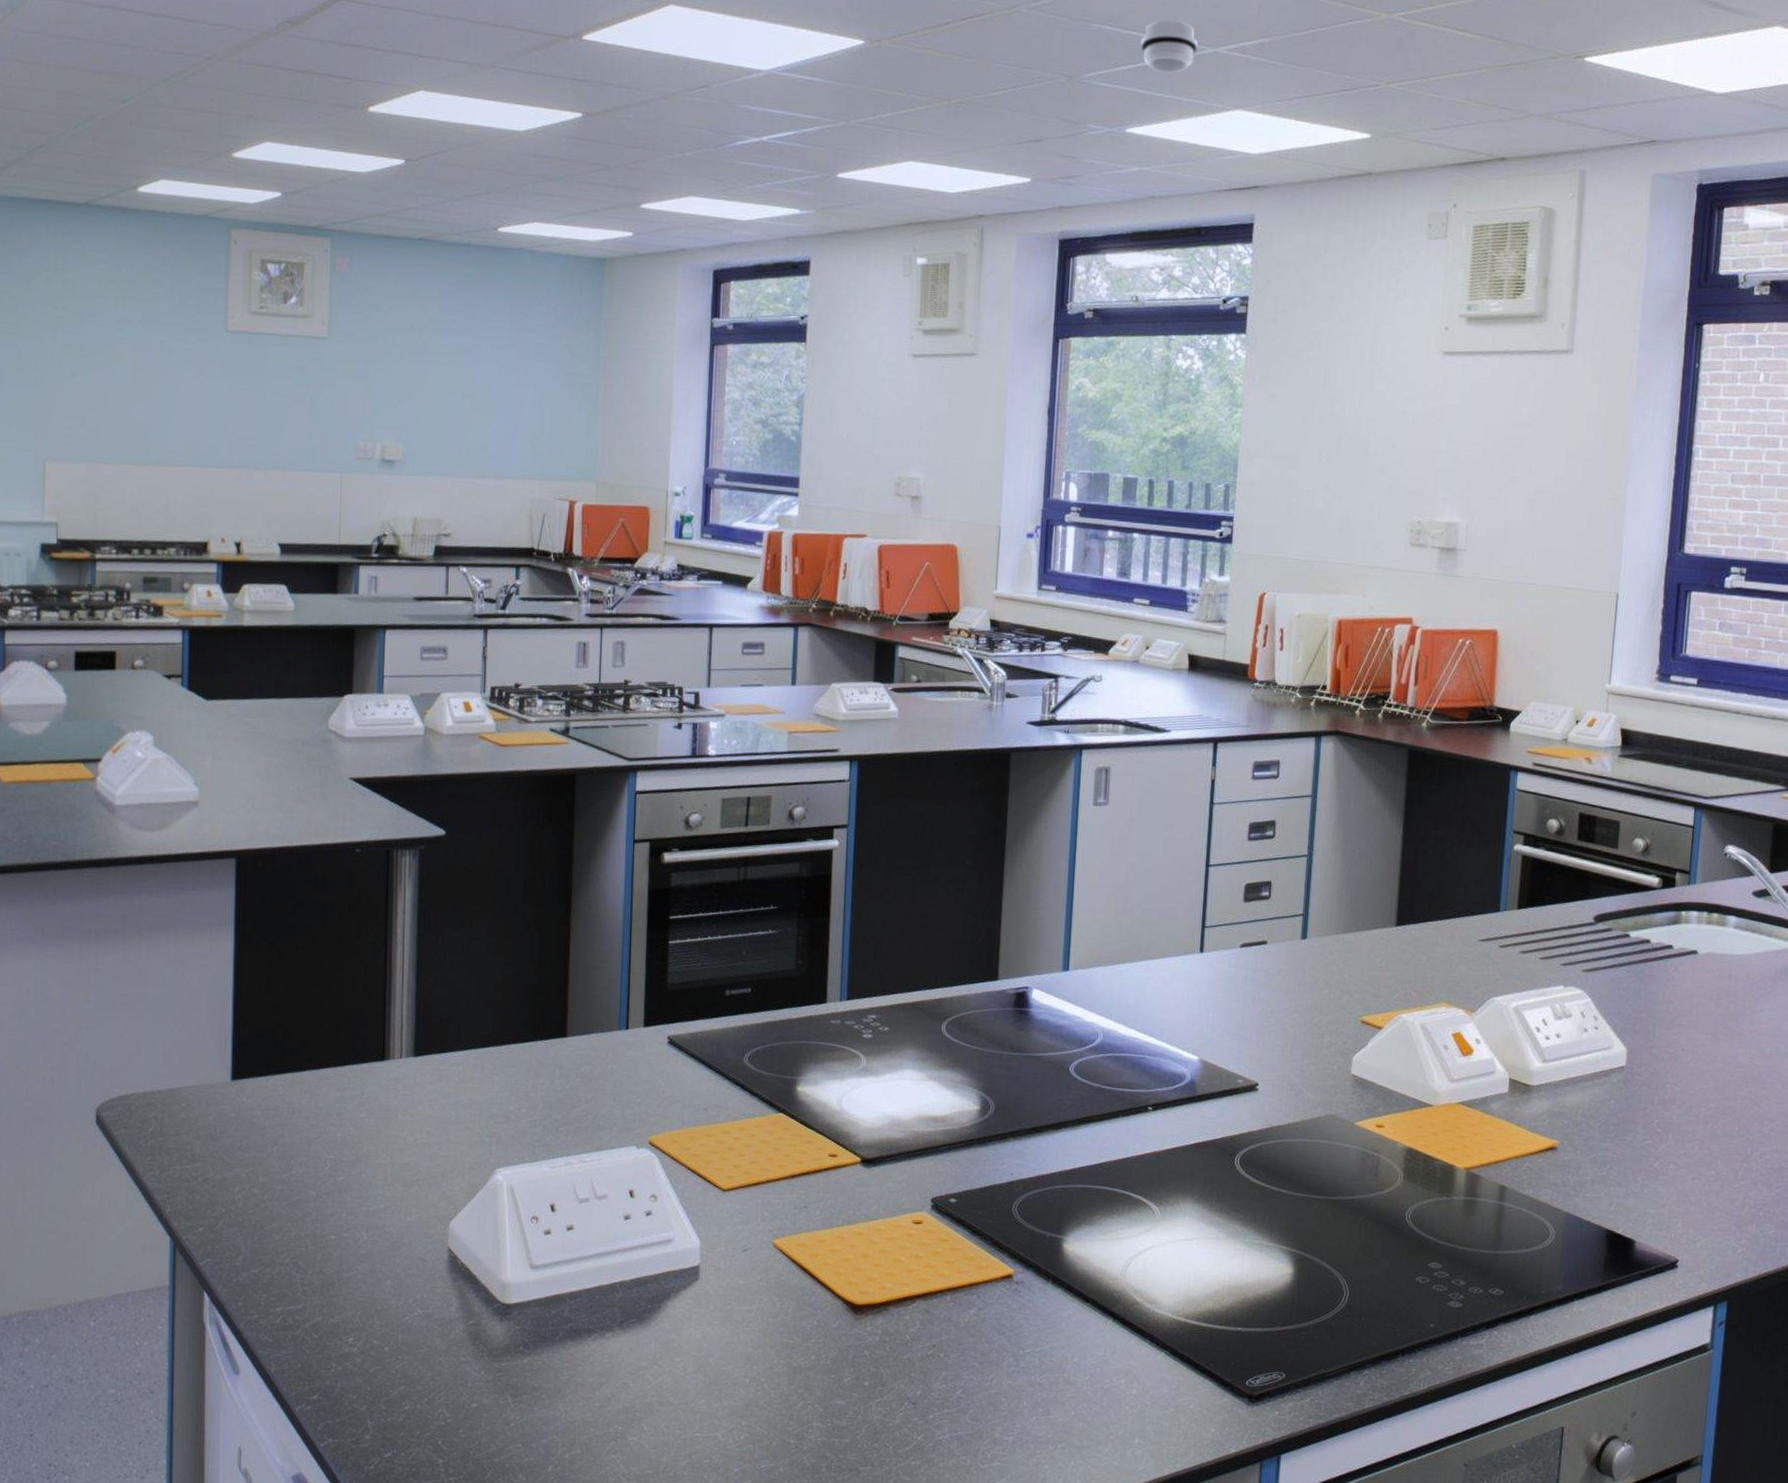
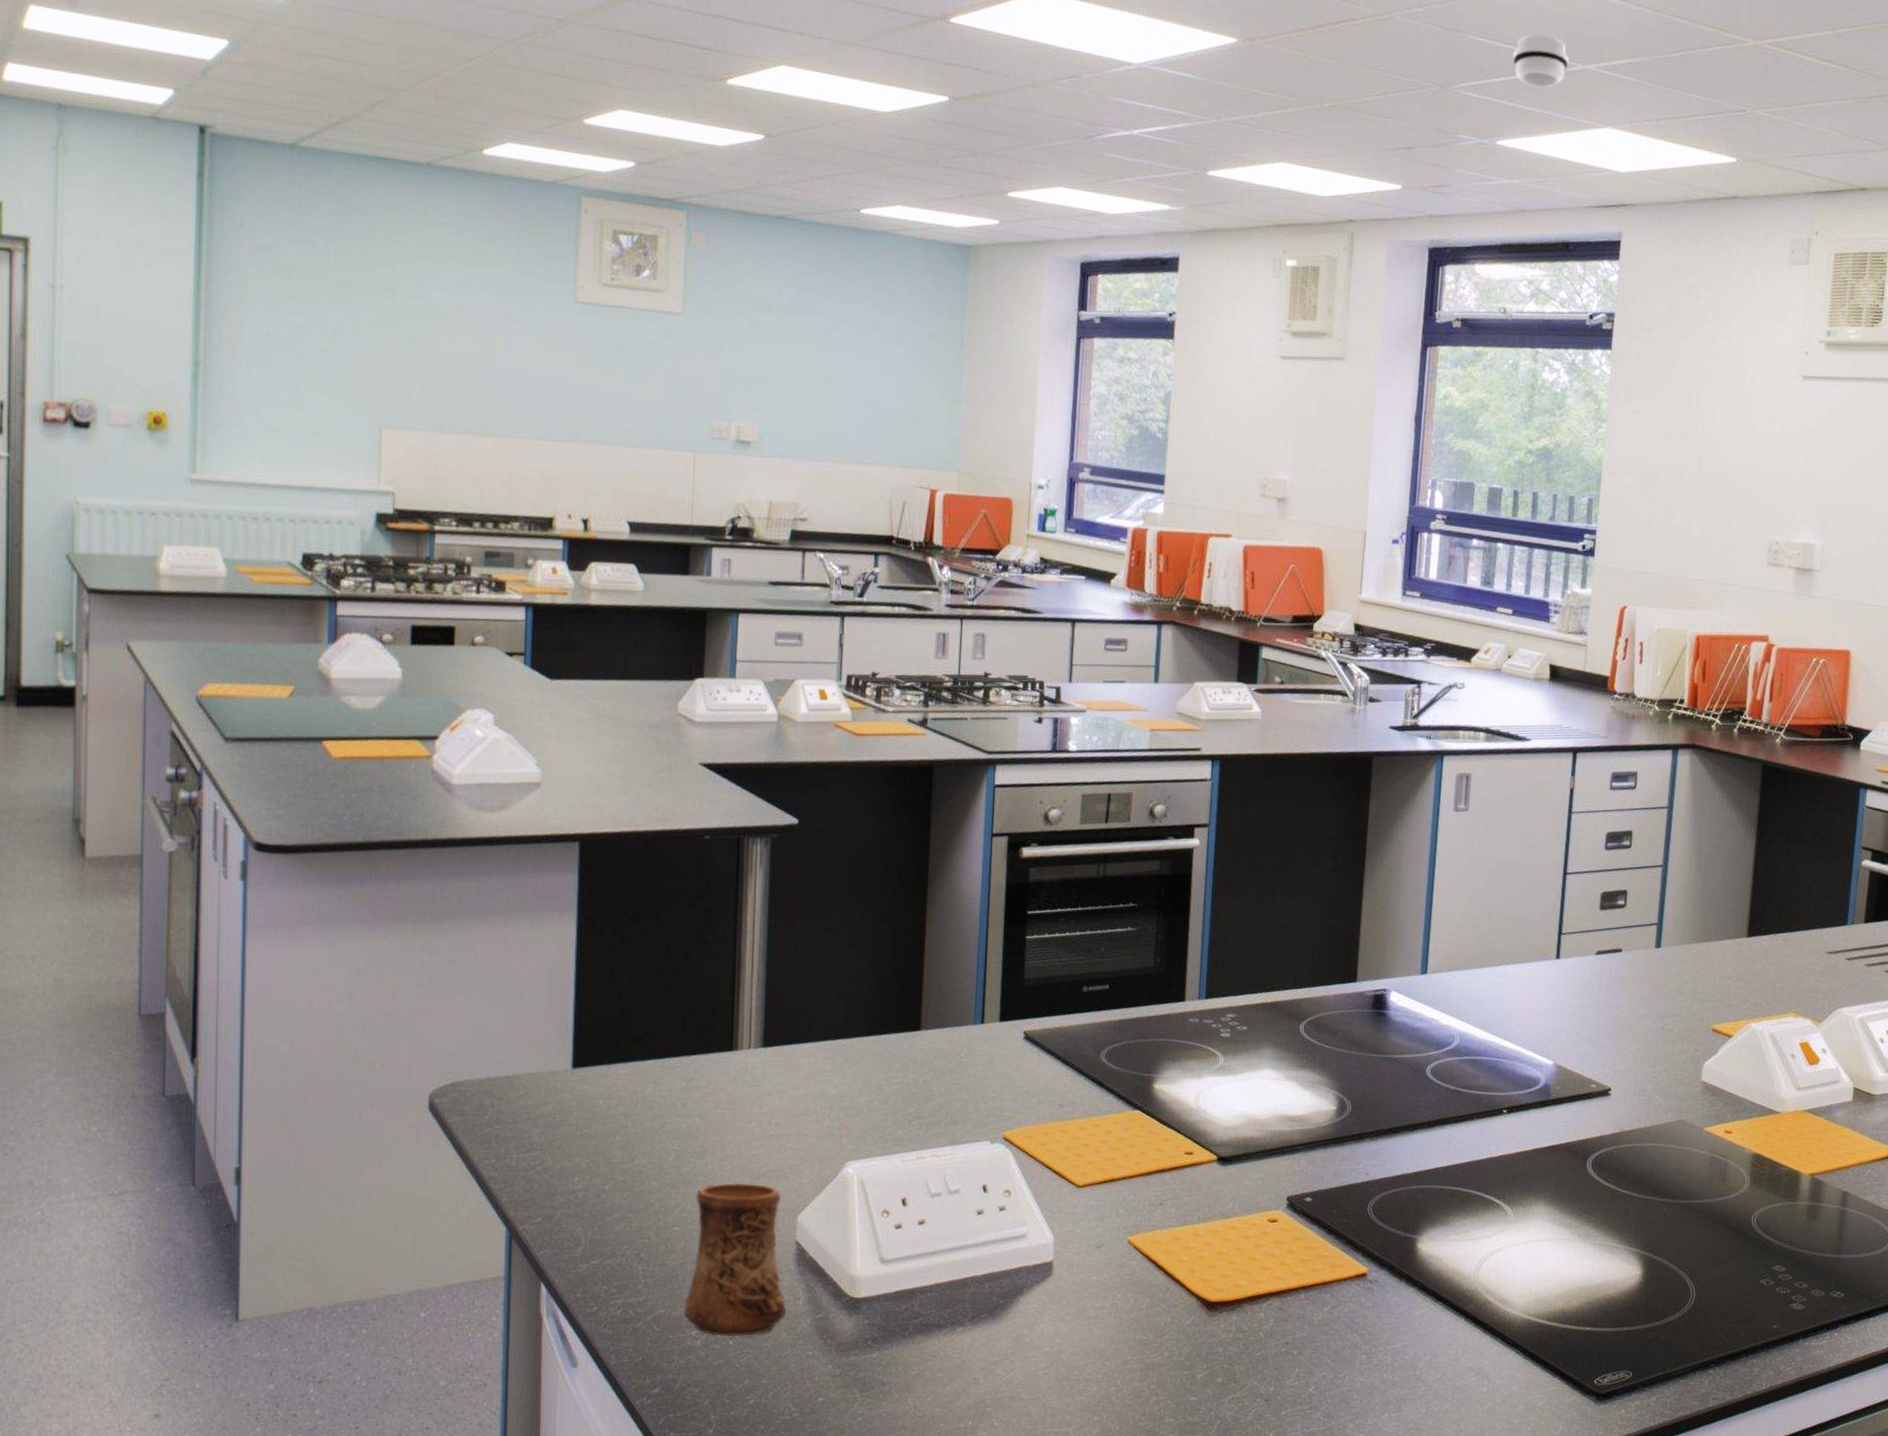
cup: none [340,1190,440,1344] -> present [683,1182,787,1337]

